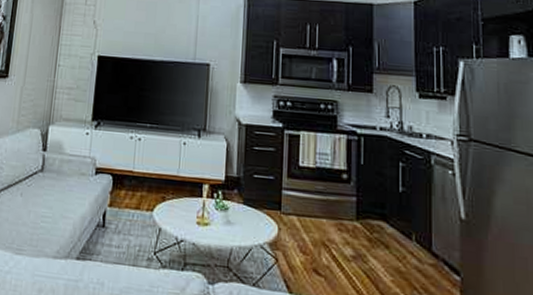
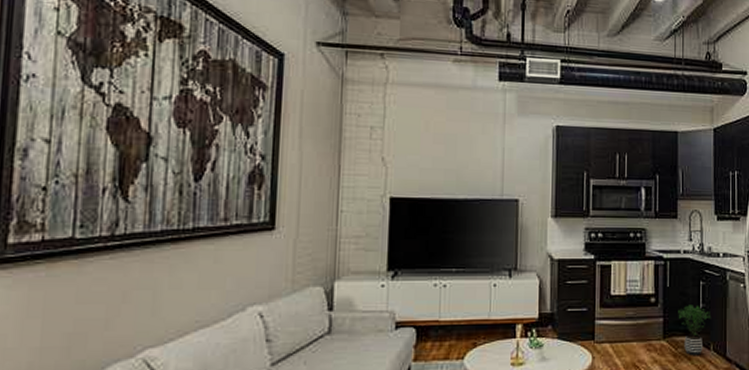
potted plant: none [373,186,412,245] -> present [678,305,710,356]

